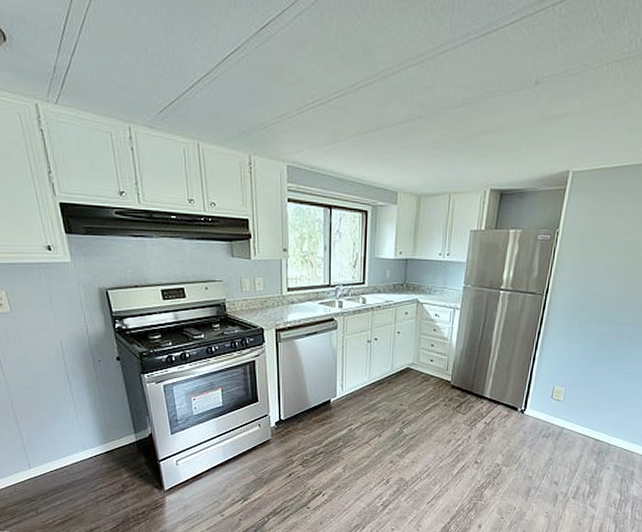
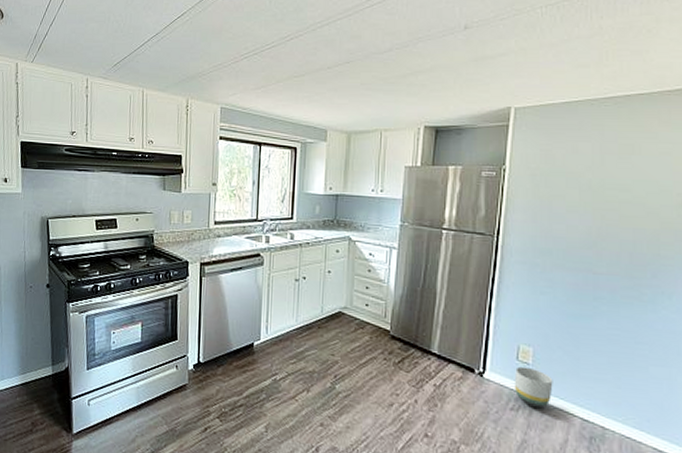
planter: none [547,403,577,434] -> present [515,366,553,409]

